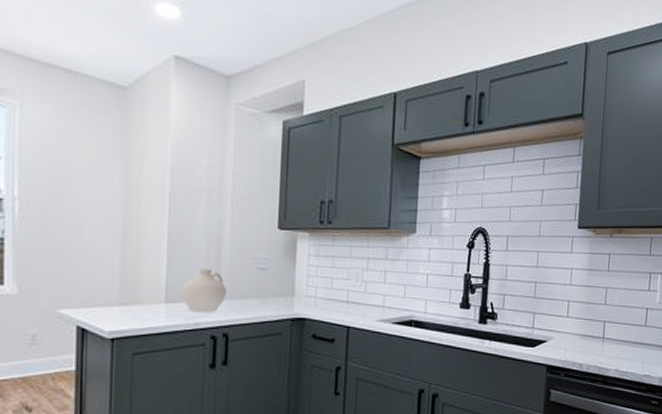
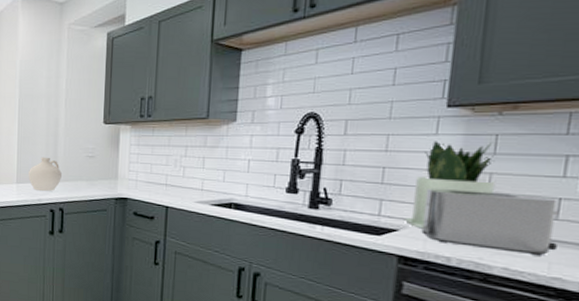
planter: none [550,258,610,339] -> present [403,141,496,229]
toaster: none [562,301,647,358] -> present [421,188,560,256]

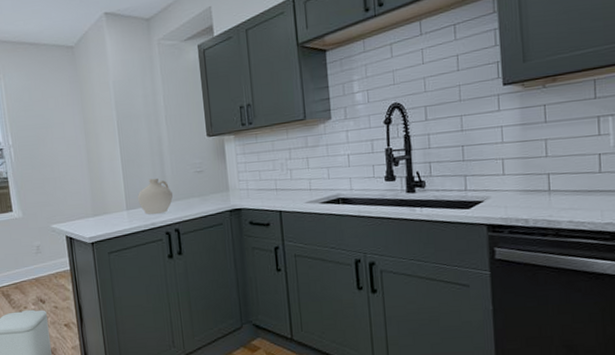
planter: present [403,141,496,229] -> none [485,112,551,197]
toaster: present [421,188,560,256] -> none [499,153,604,208]

